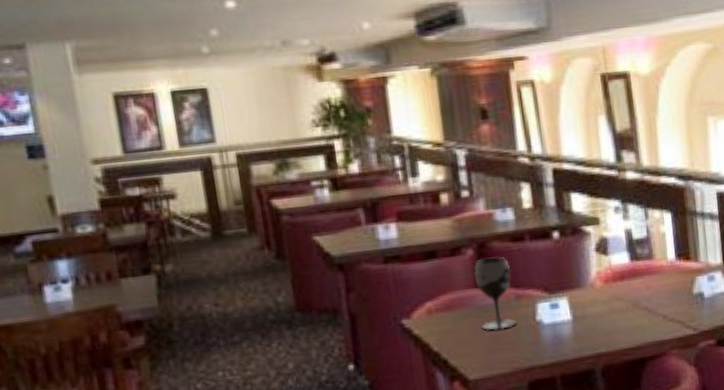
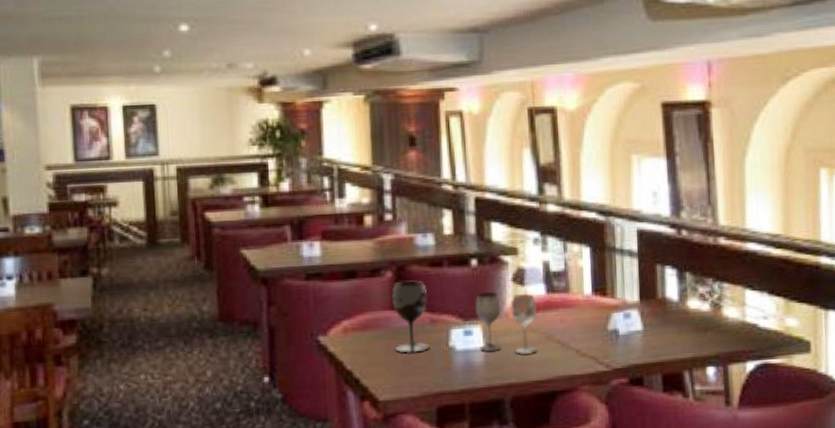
wineglass: none [560,262,624,324] -> present [475,292,537,354]

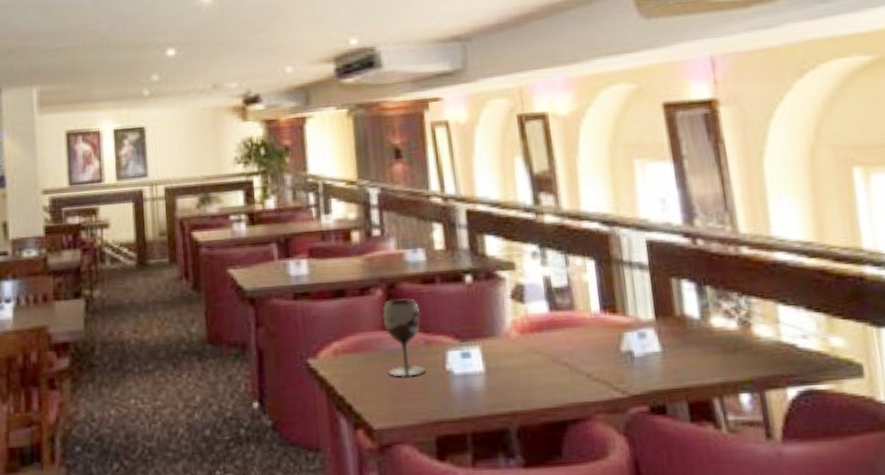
wineglass: present [475,292,537,354] -> none [472,311,542,379]

